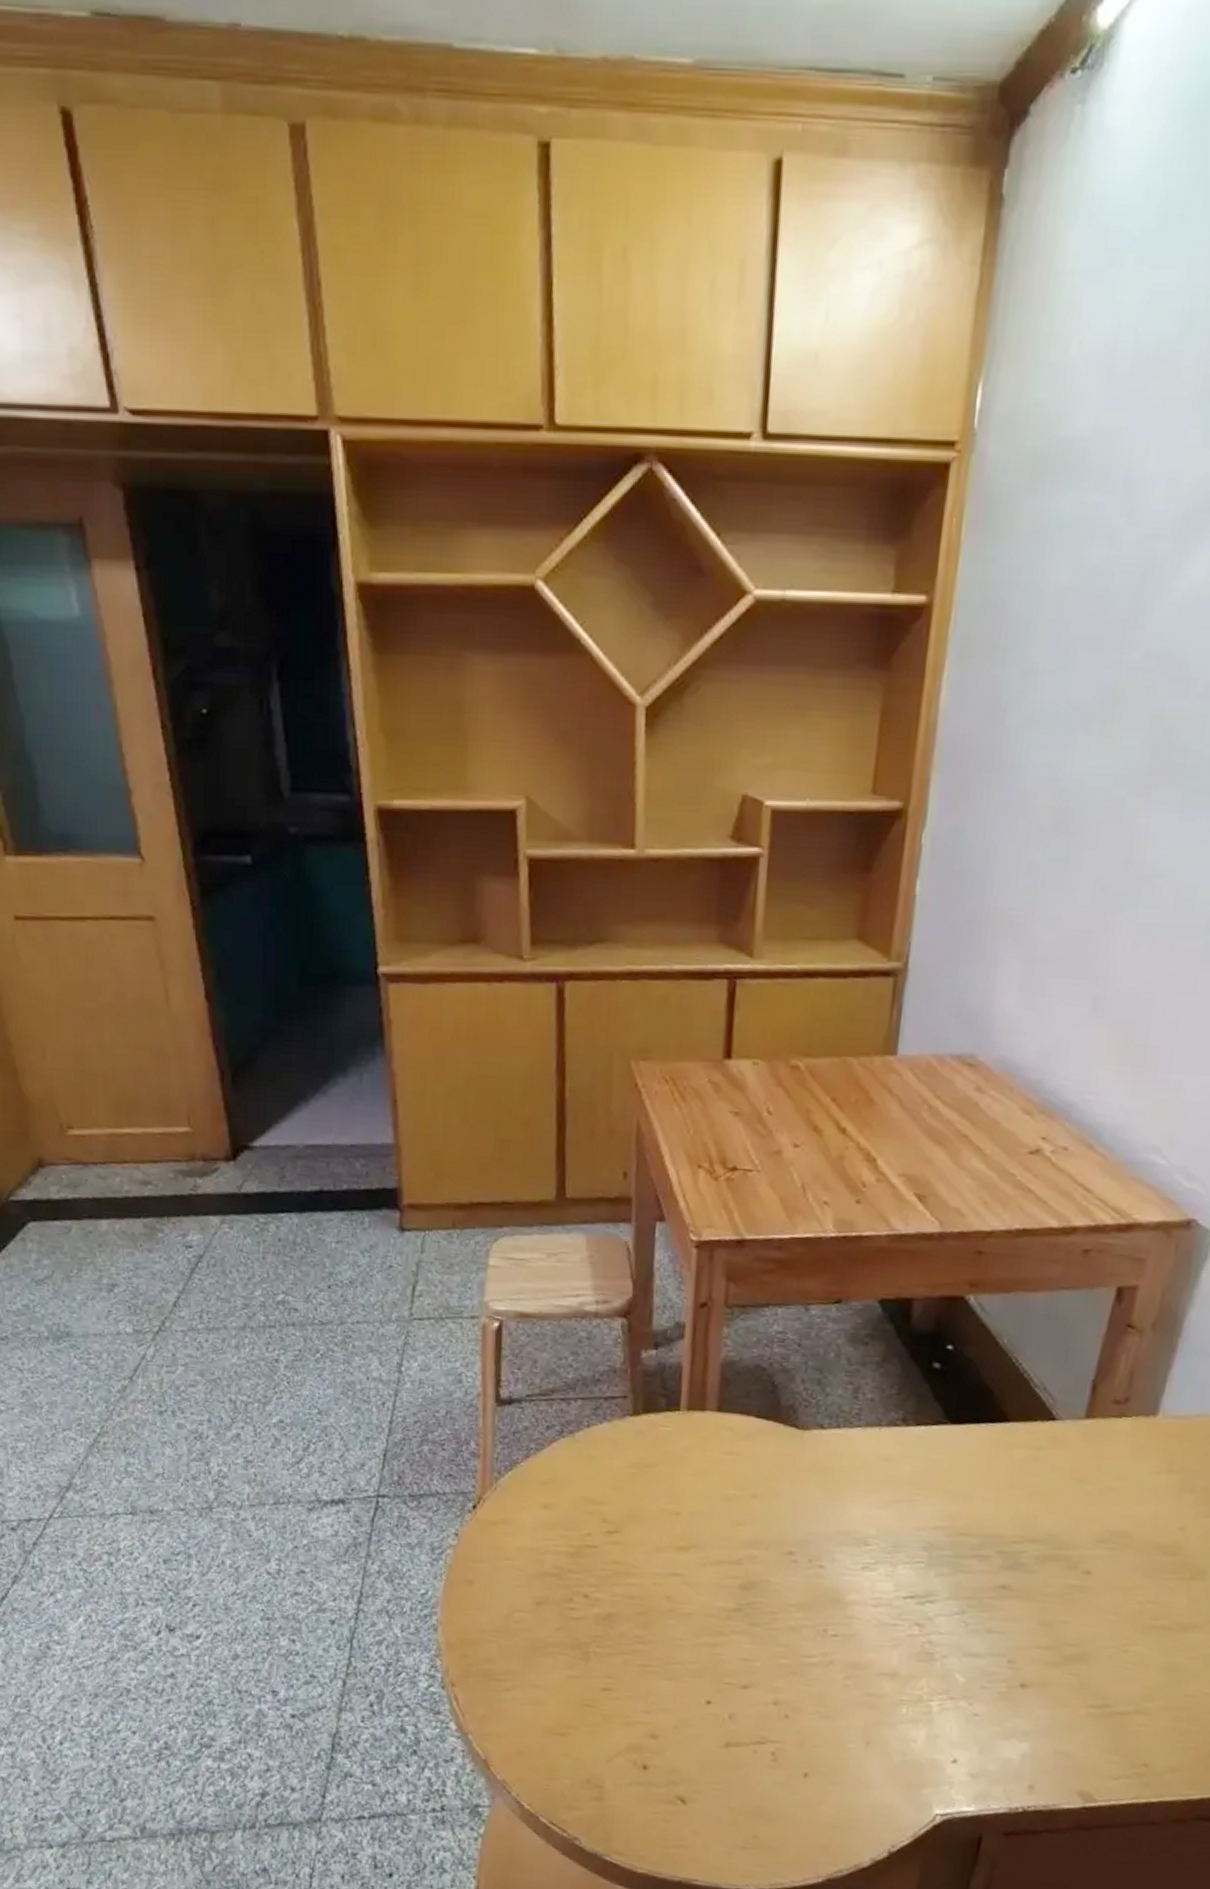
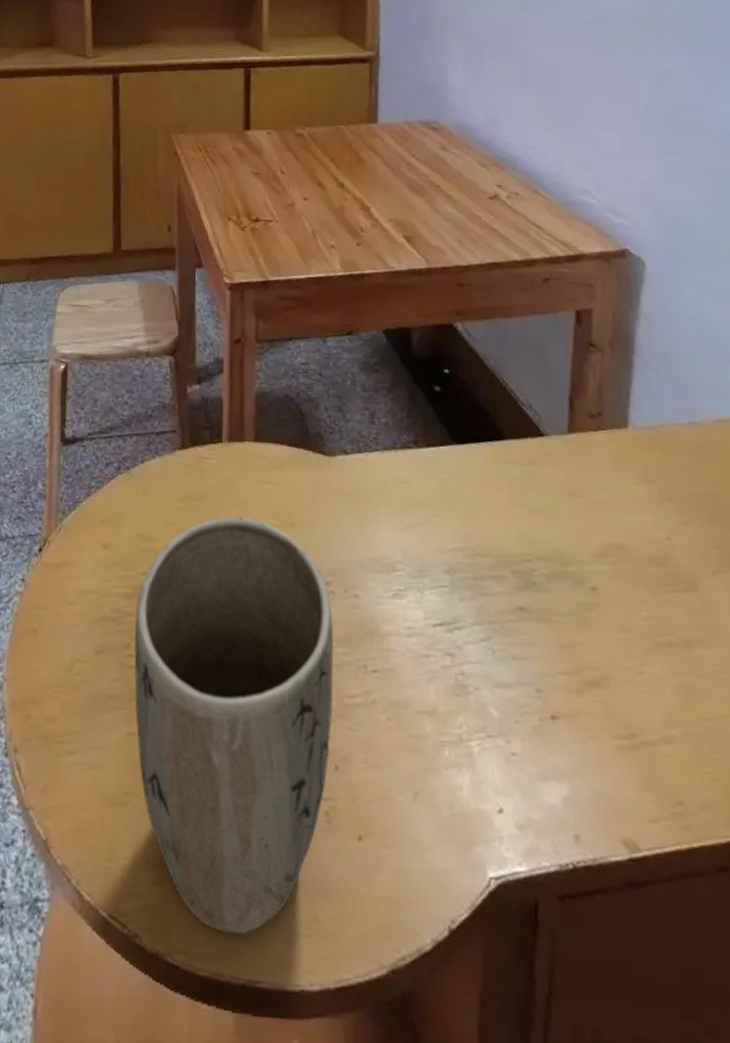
plant pot: none [576,1485,794,1844] -> present [134,517,334,935]

